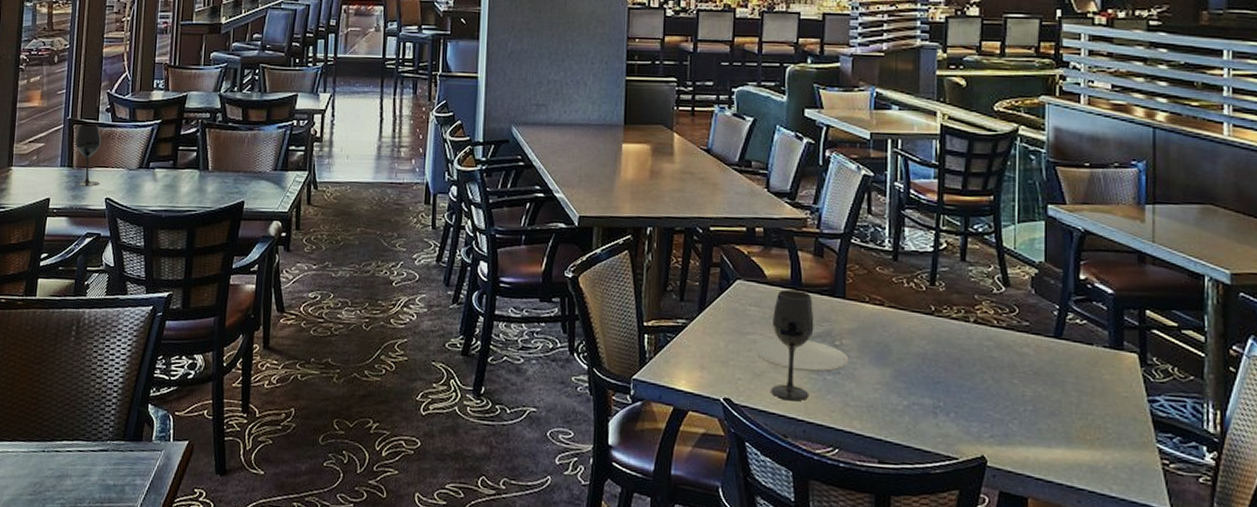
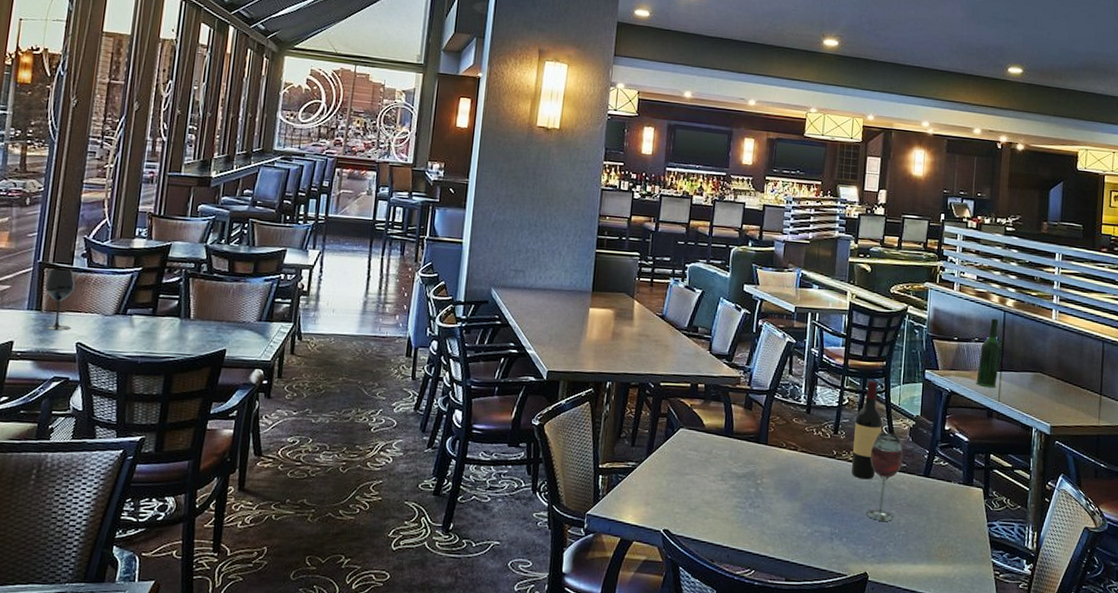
plate: present [753,338,849,373] -> none [690,478,767,507]
wine glass: present [771,289,814,402] -> none [703,436,742,531]
wine bottle: none [955,219,994,341] -> present [851,380,883,480]
wineglass: none [978,283,1025,393] -> present [866,432,904,521]
wine bottle: none [1119,137,1153,226] -> present [976,318,1001,388]

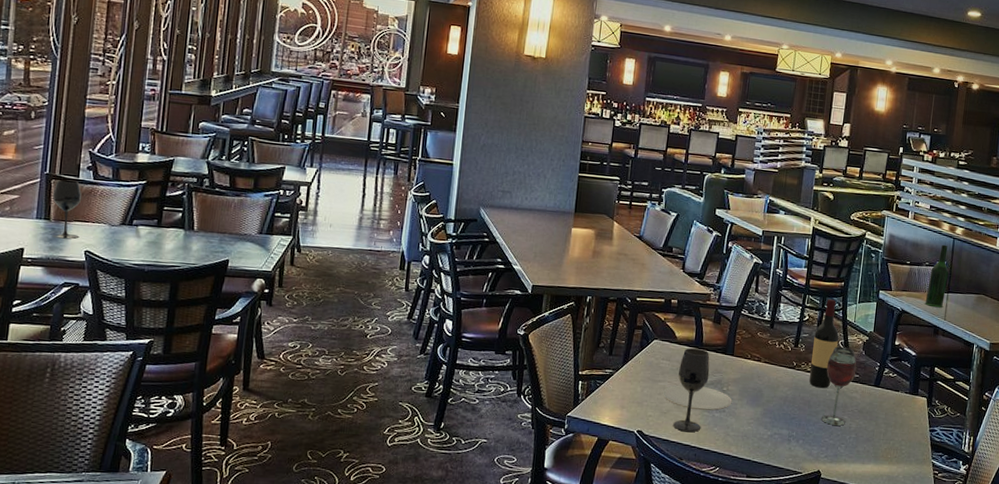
plate: none [690,478,767,507] -> present [662,385,732,411]
wine glass: none [703,436,742,531] -> present [673,348,710,433]

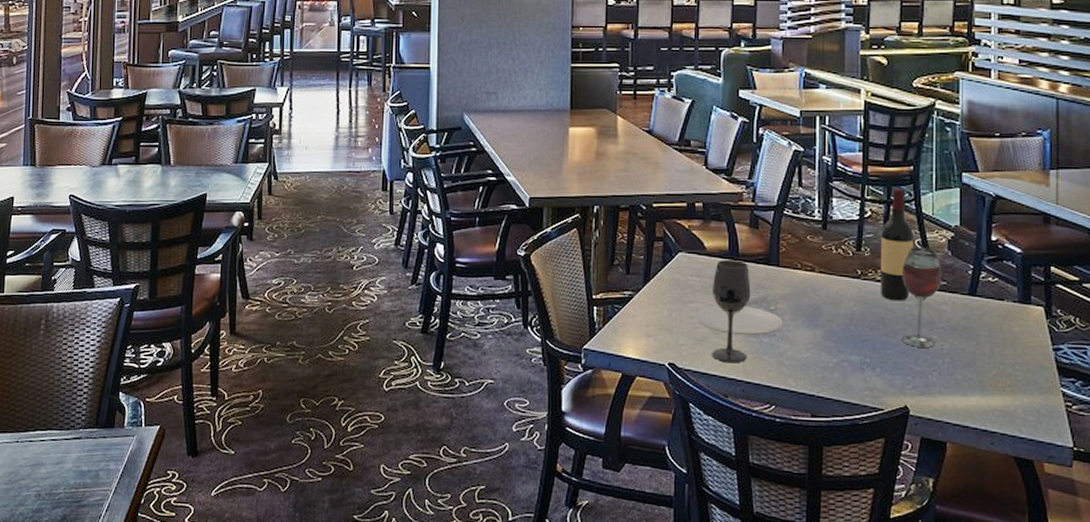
wineglass: present [52,180,82,239] -> none [36,124,64,184]
wine bottle: present [925,244,949,308] -> none [1026,107,1056,190]

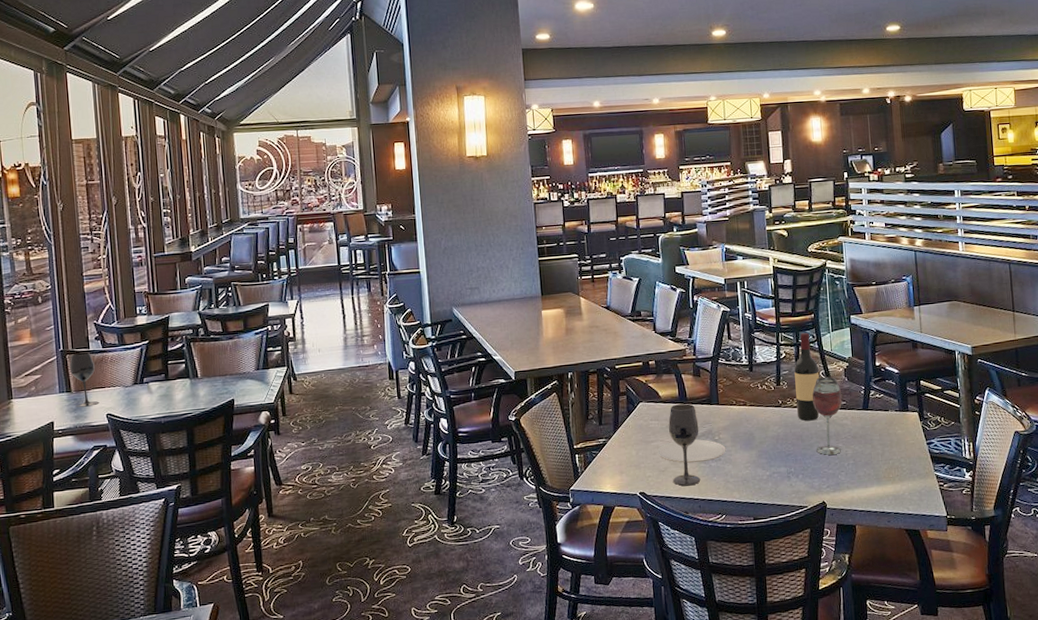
wineglass: none [36,124,64,184] -> present [69,353,100,408]

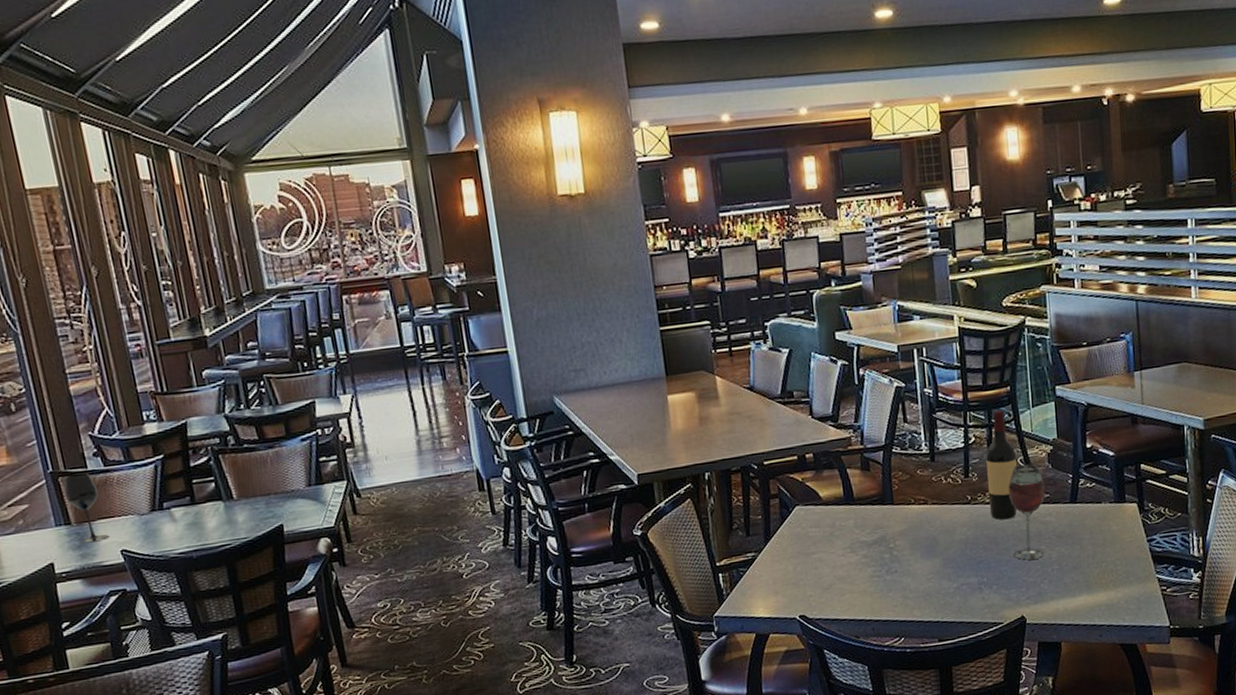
plate: present [656,439,726,463] -> none [818,547,904,578]
wine glass: present [668,403,701,486] -> none [832,505,874,606]

